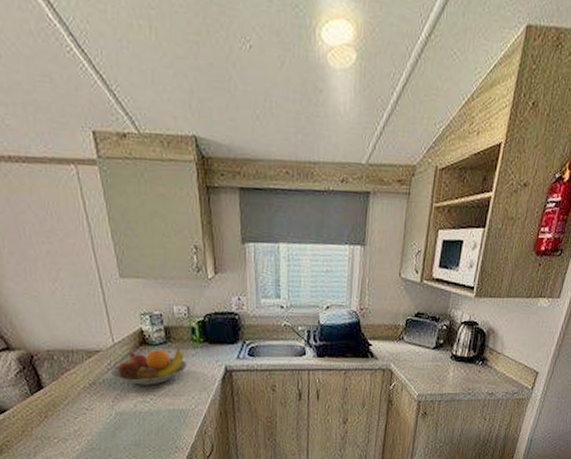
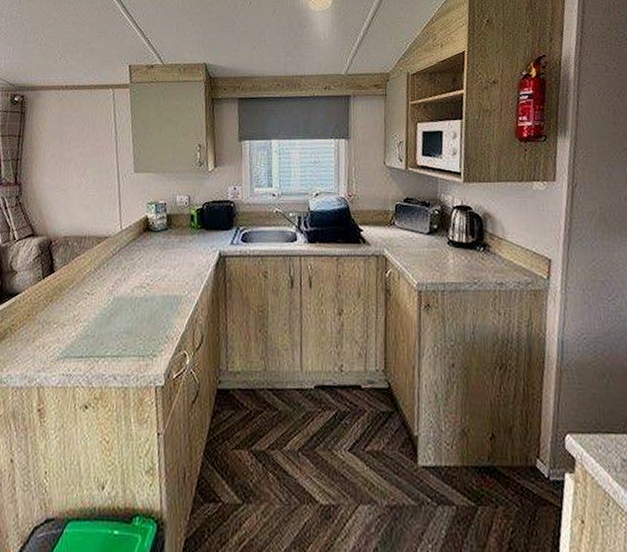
fruit bowl: present [110,349,188,386] -> none [114,235,185,271]

